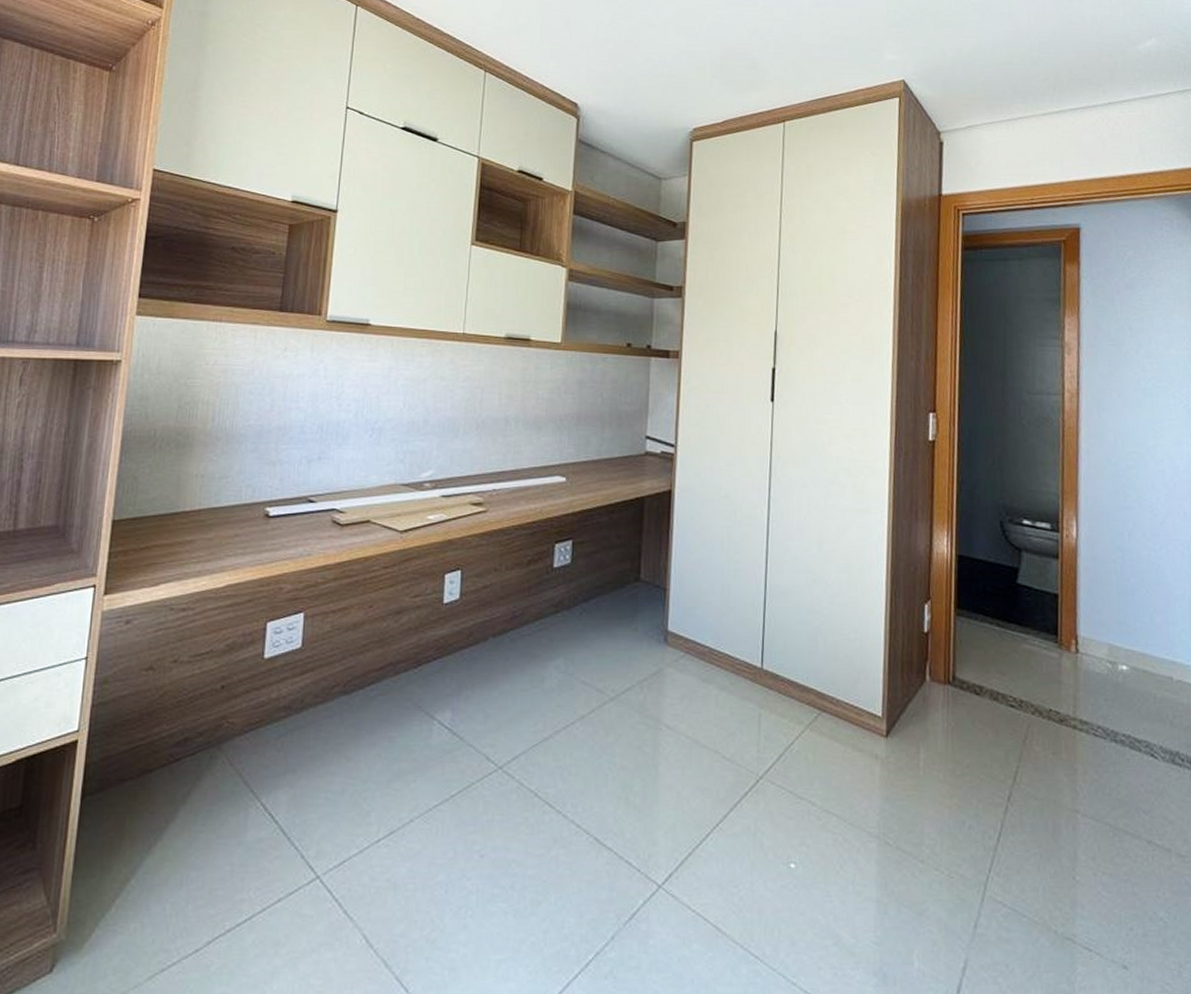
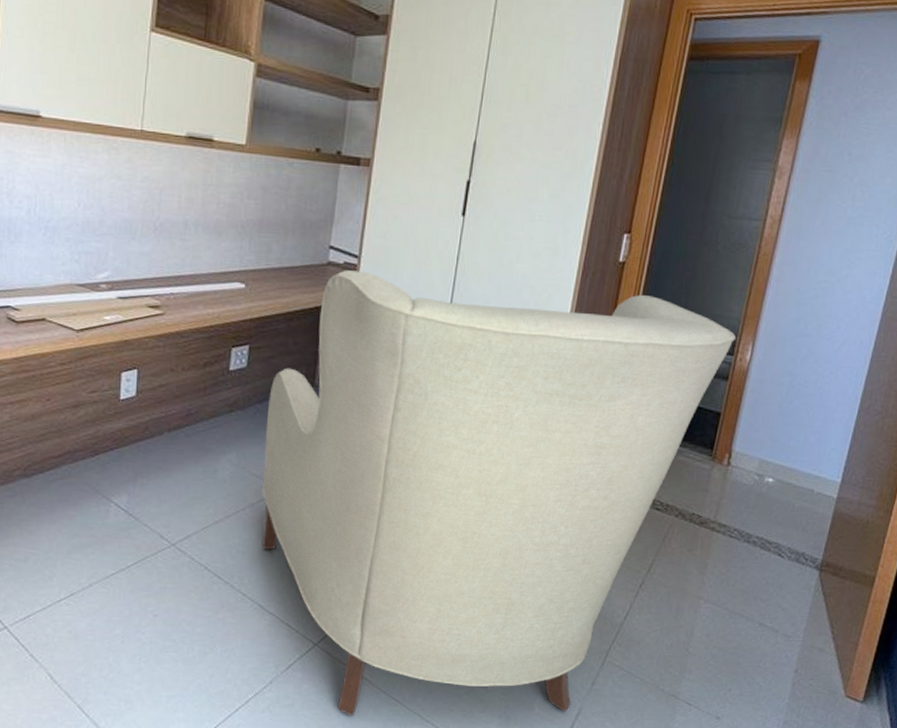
chair: none [591,460,1058,981] -> present [261,270,736,717]

